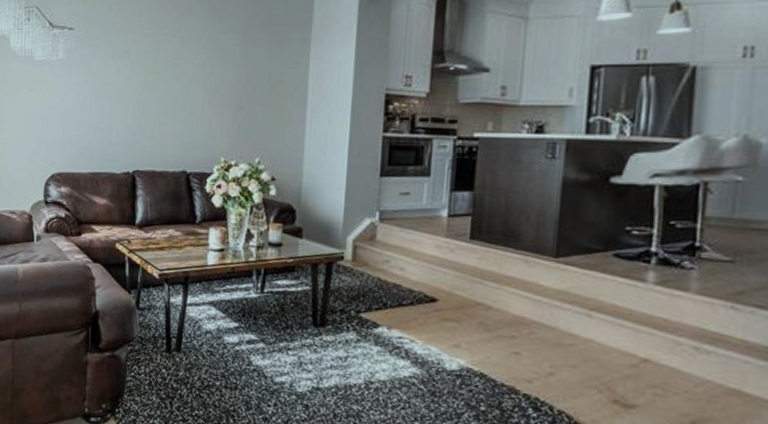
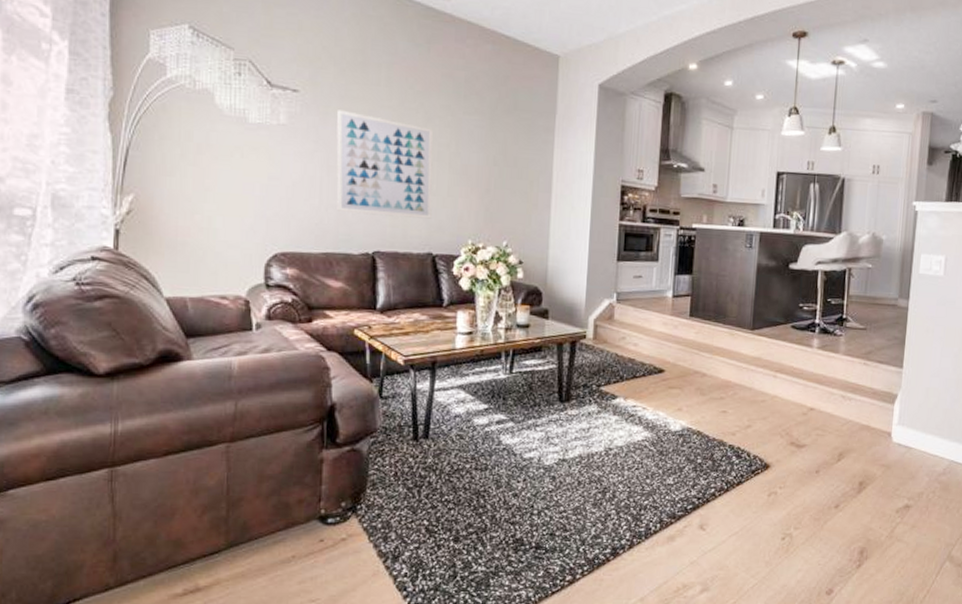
wall art: none [103,42,189,138] -> present [336,109,433,219]

